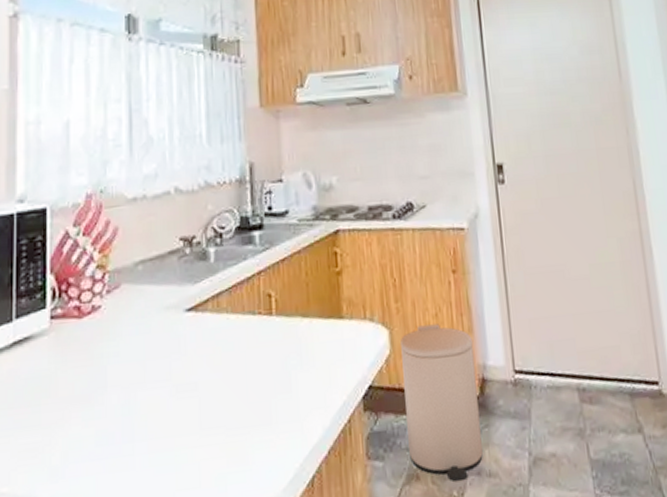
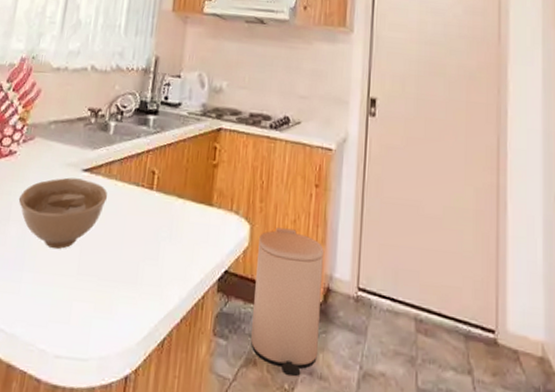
bowl: none [113,320,221,407] -> present [18,177,108,249]

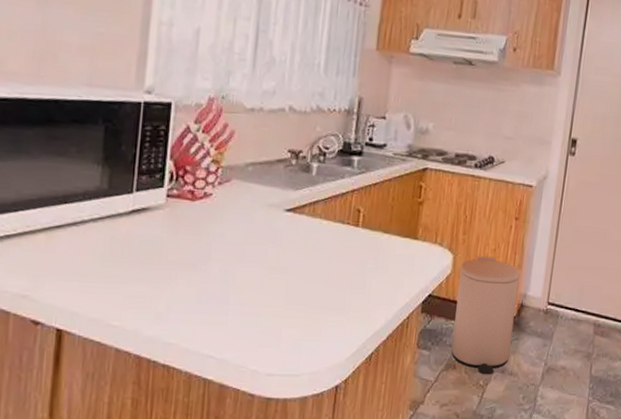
bowl: present [18,177,108,249] -> none [218,217,313,283]

